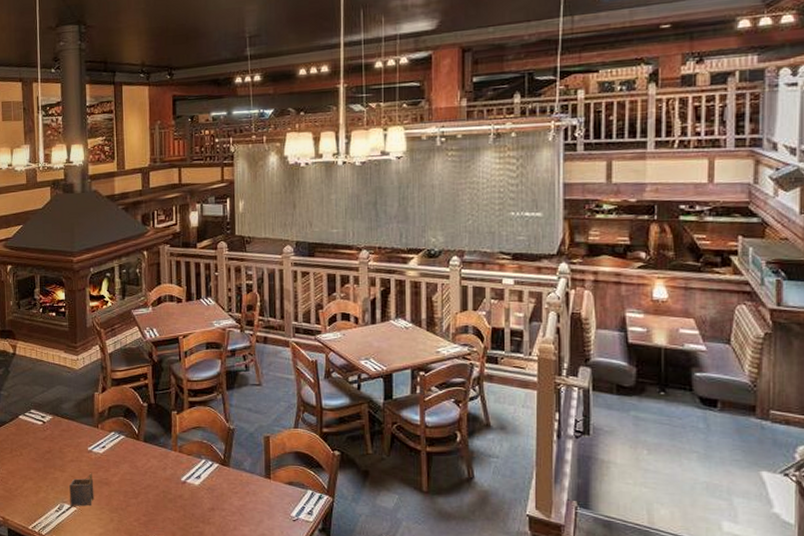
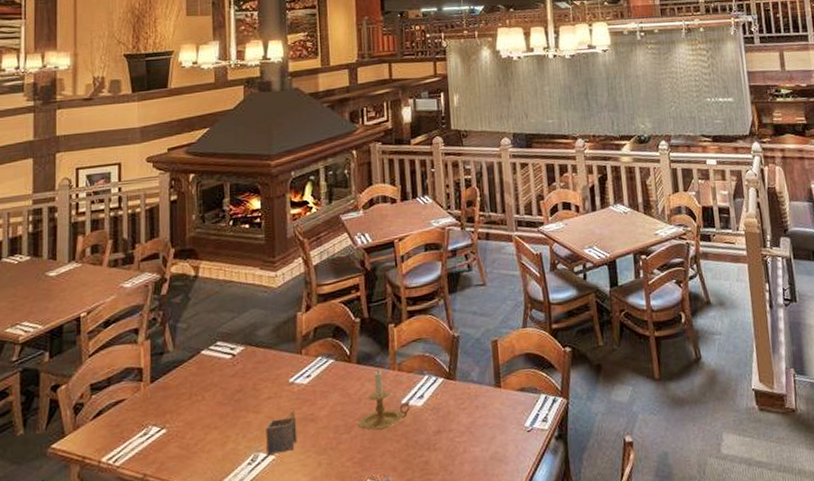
candle holder: none [144,450,189,500] -> present [358,371,411,431]

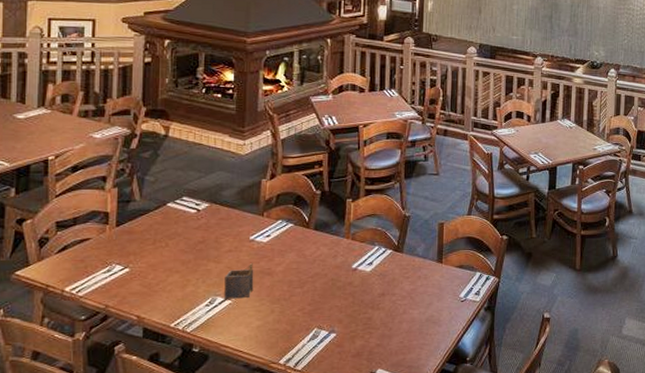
candle holder: present [358,371,411,431] -> none [311,238,361,288]

